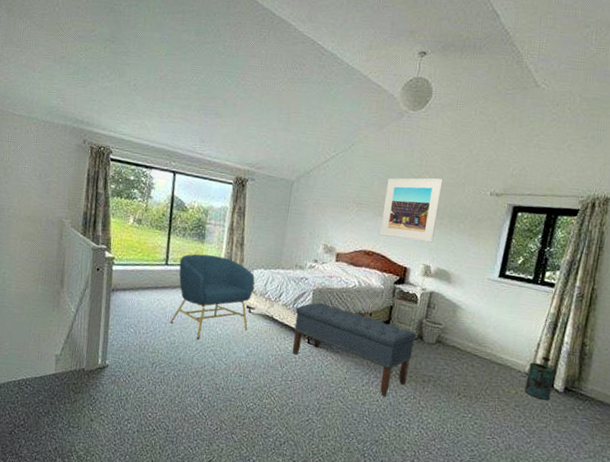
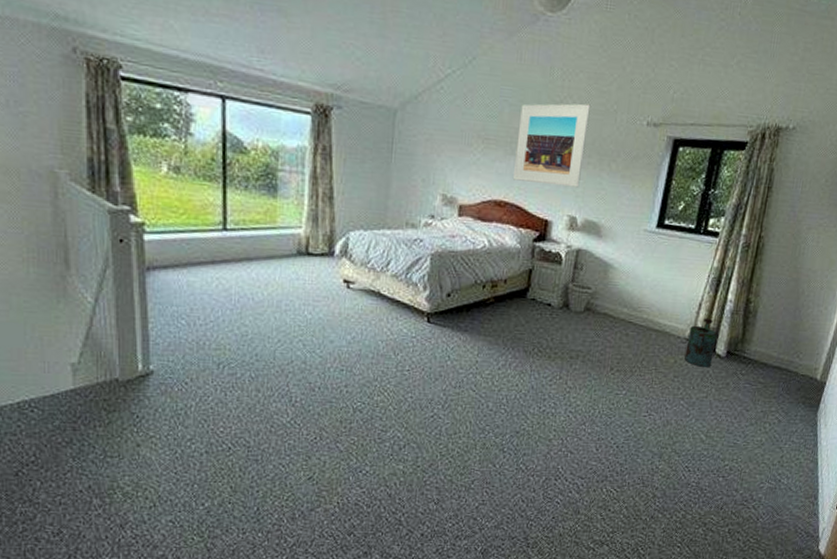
armchair: present [170,254,255,339] -> none [237,213,352,327]
bench: present [292,303,416,396] -> none [407,271,561,379]

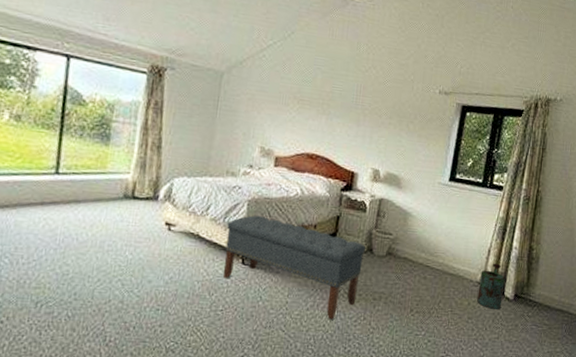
bench: none [407,271,561,379] -> present [222,215,365,320]
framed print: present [512,103,591,188] -> none [323,72,391,144]

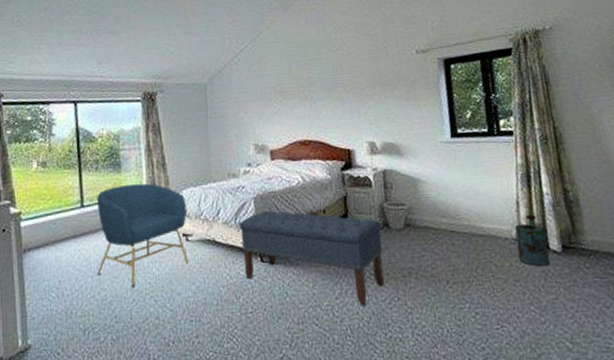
armchair: none [61,159,176,267] -> present [96,183,189,287]

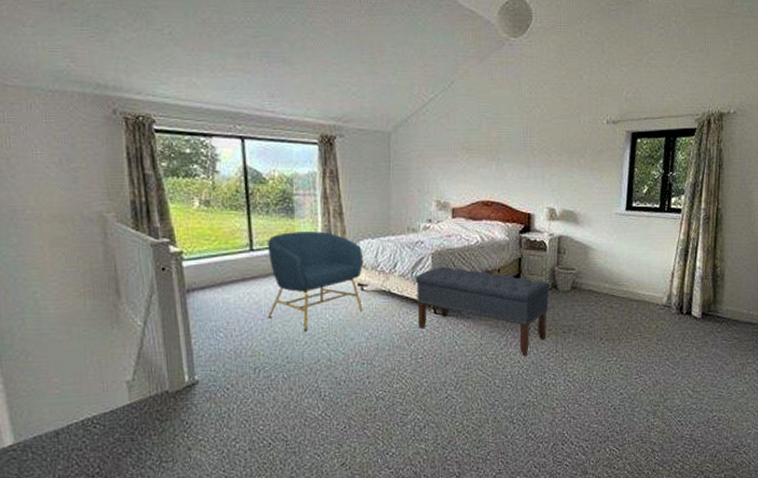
watering can: present [514,214,551,267] -> none [665,285,691,329]

